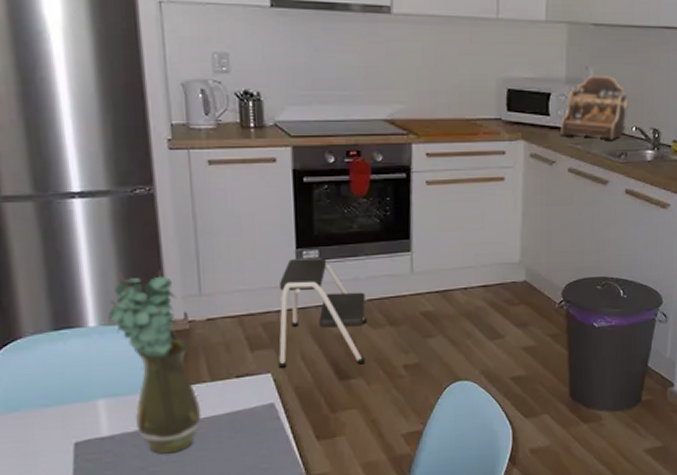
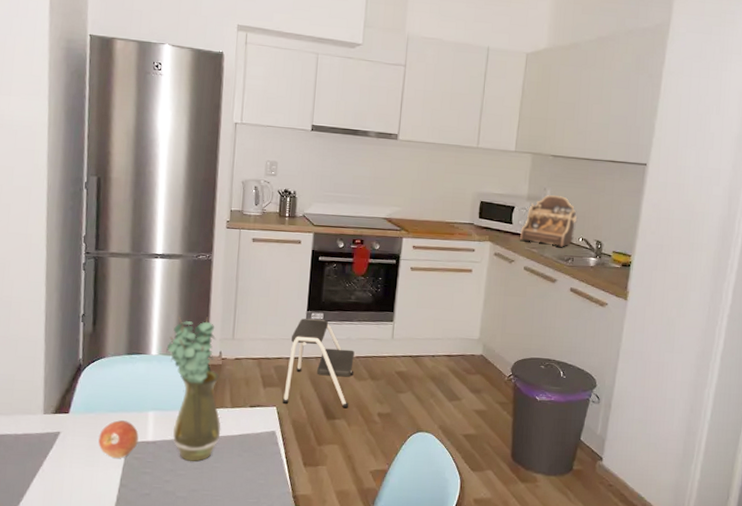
fruit: none [32,415,89,464] -> present [98,420,139,458]

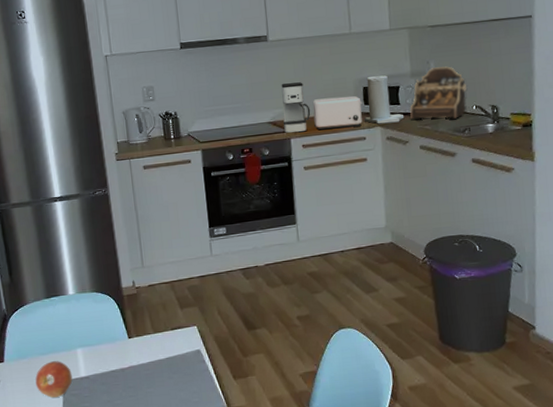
vase: present [166,316,221,462] -> none [81,250,148,391]
step stool: present [282,319,355,409] -> none [199,234,267,321]
coffee maker: none [397,183,427,234] -> present [281,82,311,134]
toaster: none [428,204,478,238] -> present [312,96,363,130]
paper towel: none [476,192,515,241] -> present [364,75,405,124]

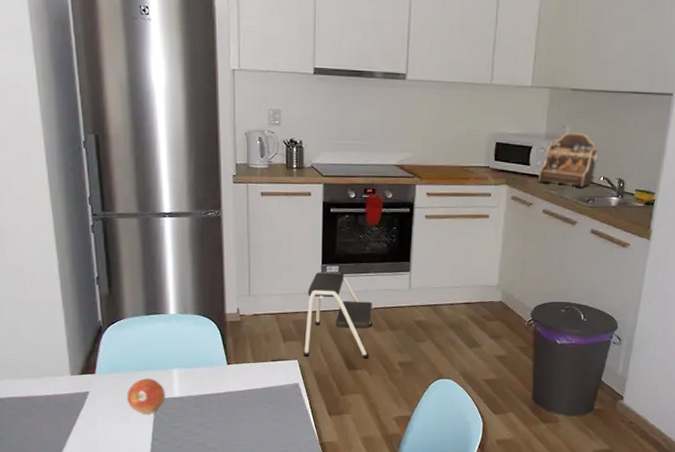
step stool: none [199,234,267,321] -> present [303,272,373,359]
coffee maker: present [281,82,311,134] -> none [410,126,440,180]
toaster: present [312,96,363,130] -> none [442,148,493,182]
paper towel: present [364,75,405,124] -> none [492,133,533,183]

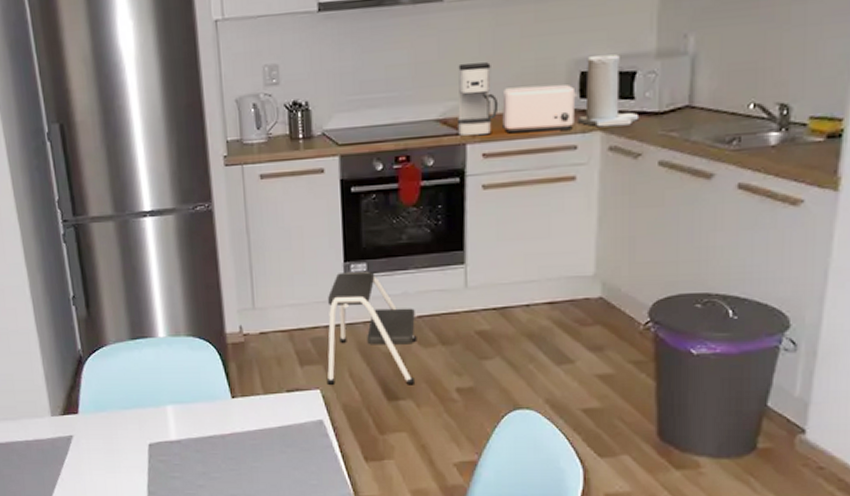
fruit: present [127,378,165,414] -> none [115,418,160,462]
coffee maker: none [410,126,440,180] -> present [456,62,499,137]
toaster: none [442,148,493,182] -> present [502,84,578,134]
paper towel: none [492,133,533,183] -> present [578,54,640,127]
spice rack: present [538,132,598,188] -> none [649,42,742,125]

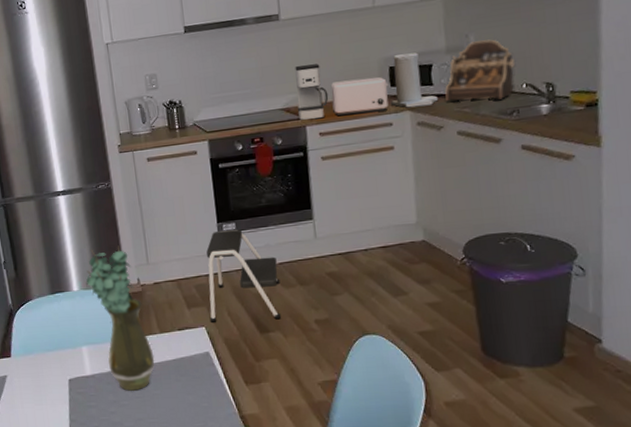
vase: none [175,284,256,463] -> present [86,245,155,392]
spice rack: none [649,42,742,125] -> present [445,39,515,103]

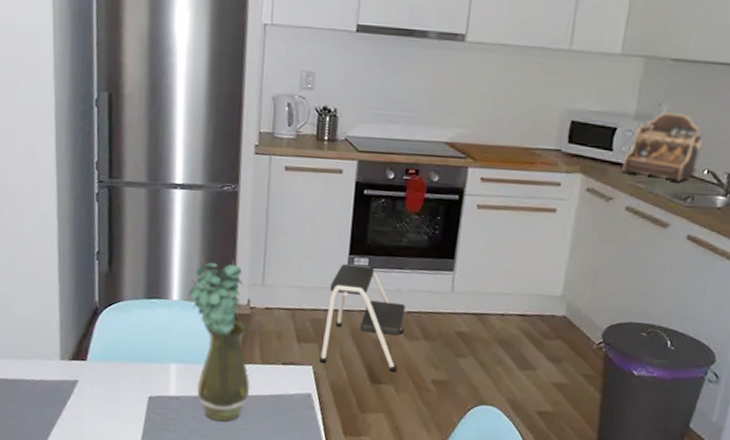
coffee maker: present [295,64,329,121] -> none [461,97,500,163]
toaster: present [330,77,389,117] -> none [501,125,567,168]
paper towel: present [391,52,439,108] -> none [564,109,615,172]

